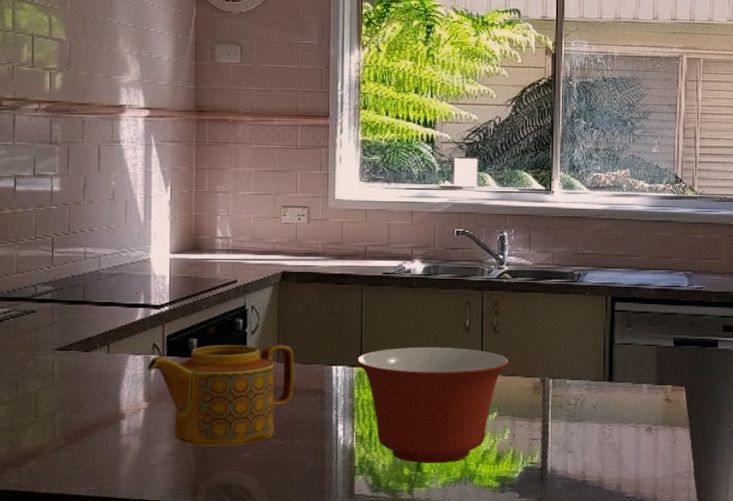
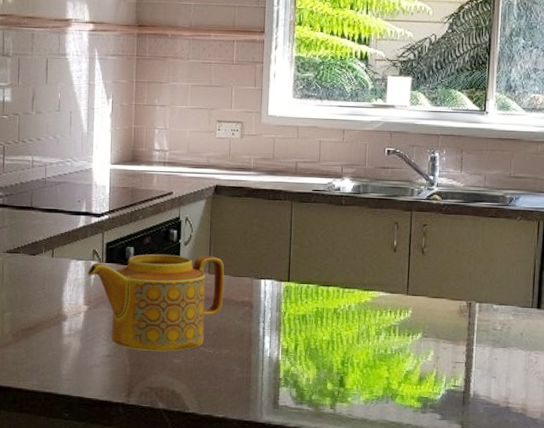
mixing bowl: present [356,347,510,464] -> none [284,265,436,381]

